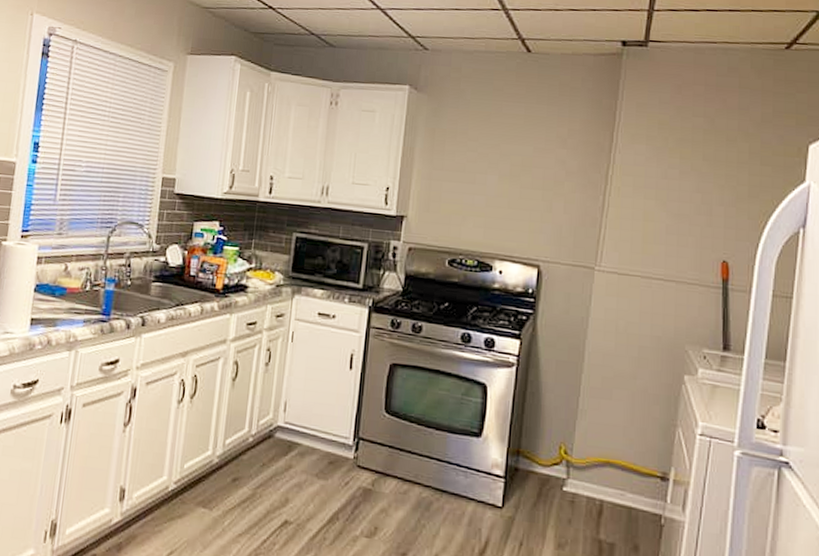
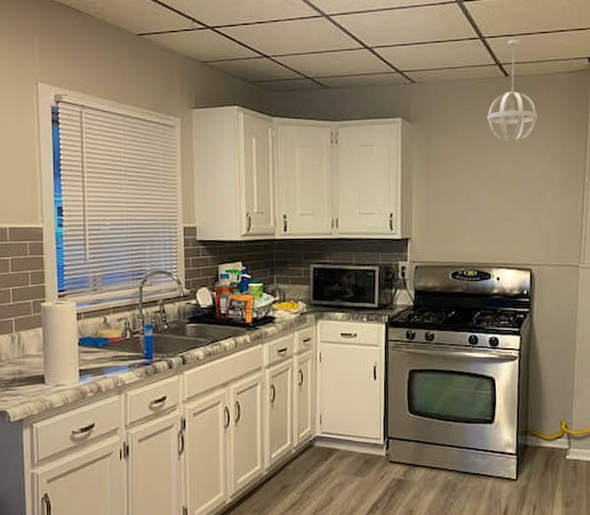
pendant light: none [503,14,560,124] -> present [487,40,537,143]

